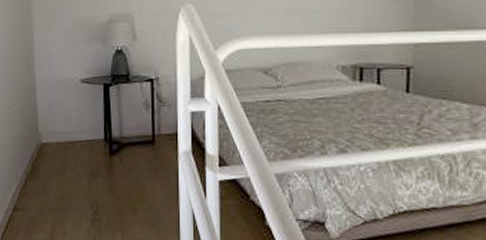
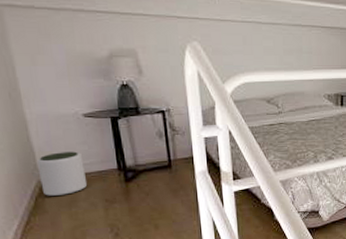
plant pot: none [38,117,76,163] -> present [36,151,87,197]

